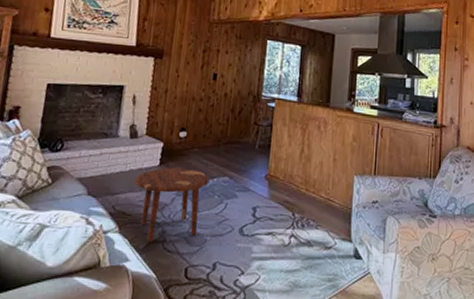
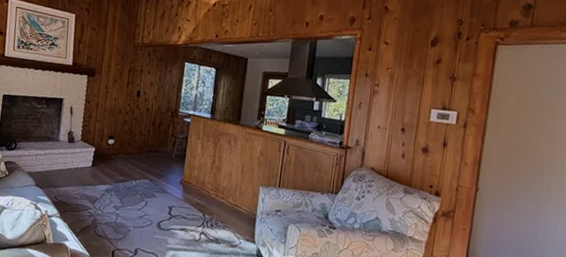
side table: present [135,167,210,243] -> none [72,168,133,228]

